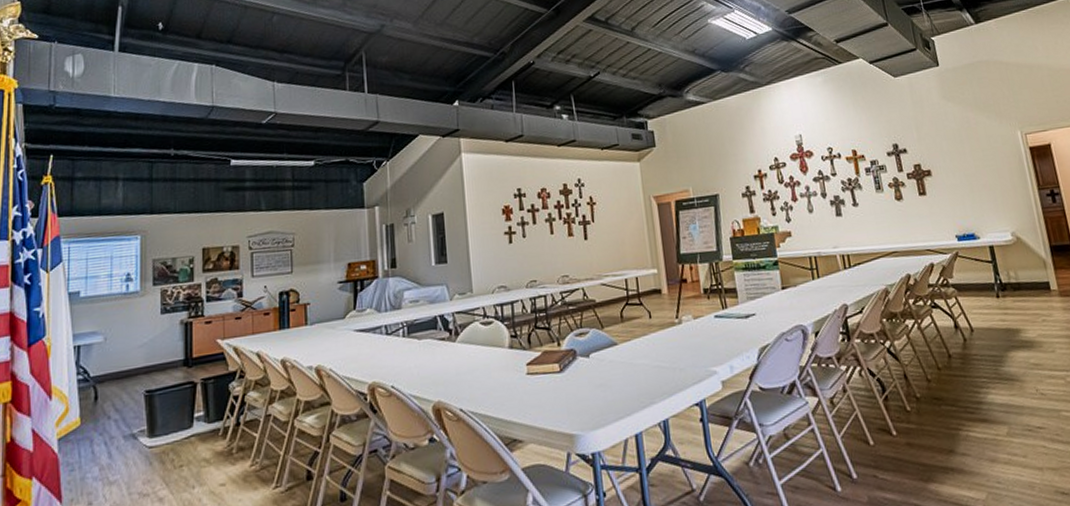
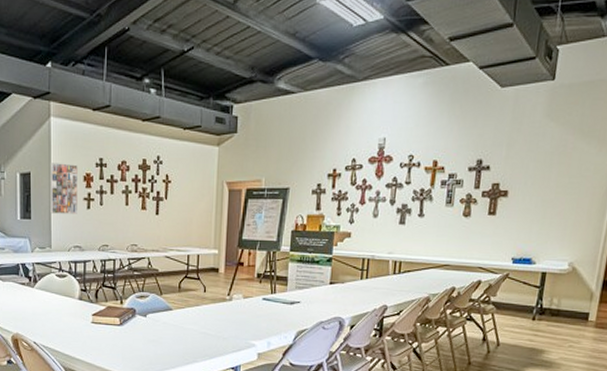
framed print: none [464,198,499,254] -> present [50,163,78,214]

